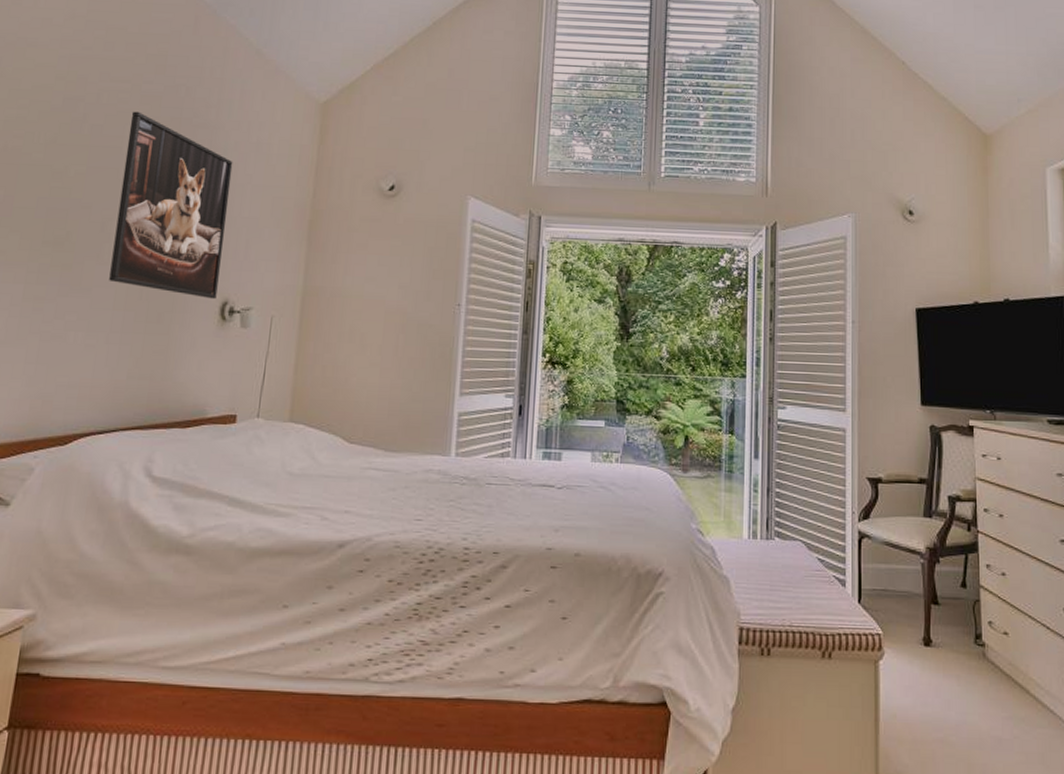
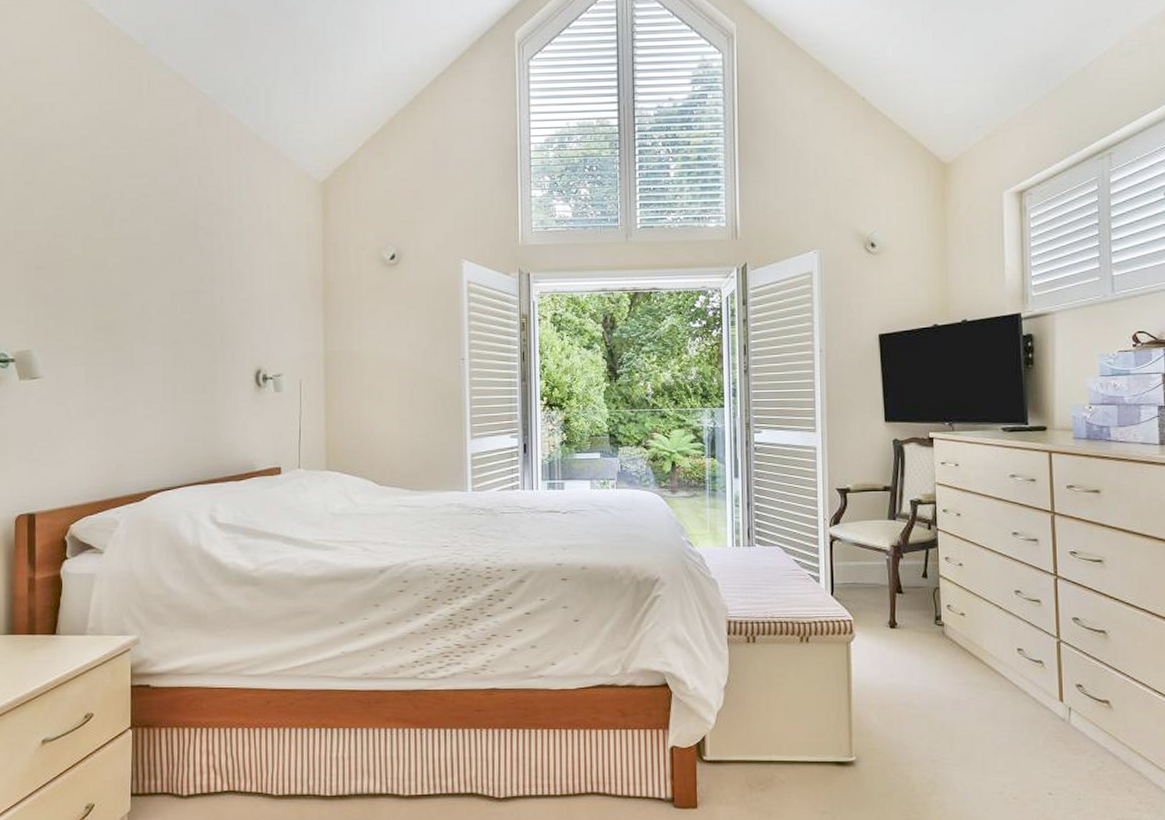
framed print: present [109,111,233,300] -> none [153,203,250,369]

